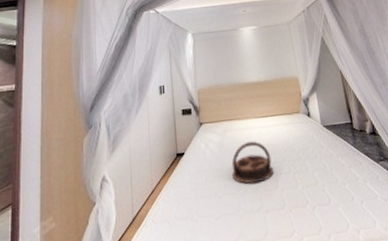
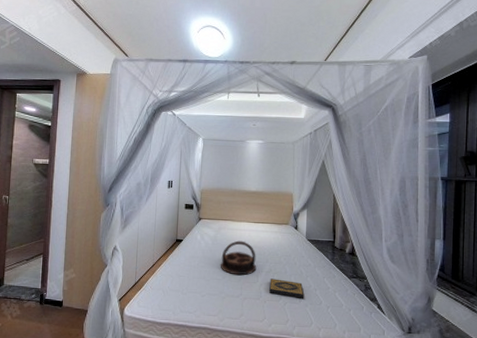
hardback book: none [291,178,334,199] -> present [269,278,305,299]

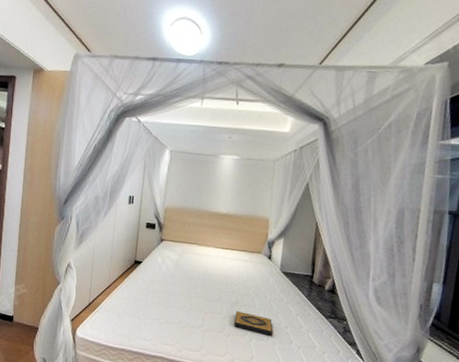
serving tray: present [220,240,257,276] -> none [181,266,222,306]

